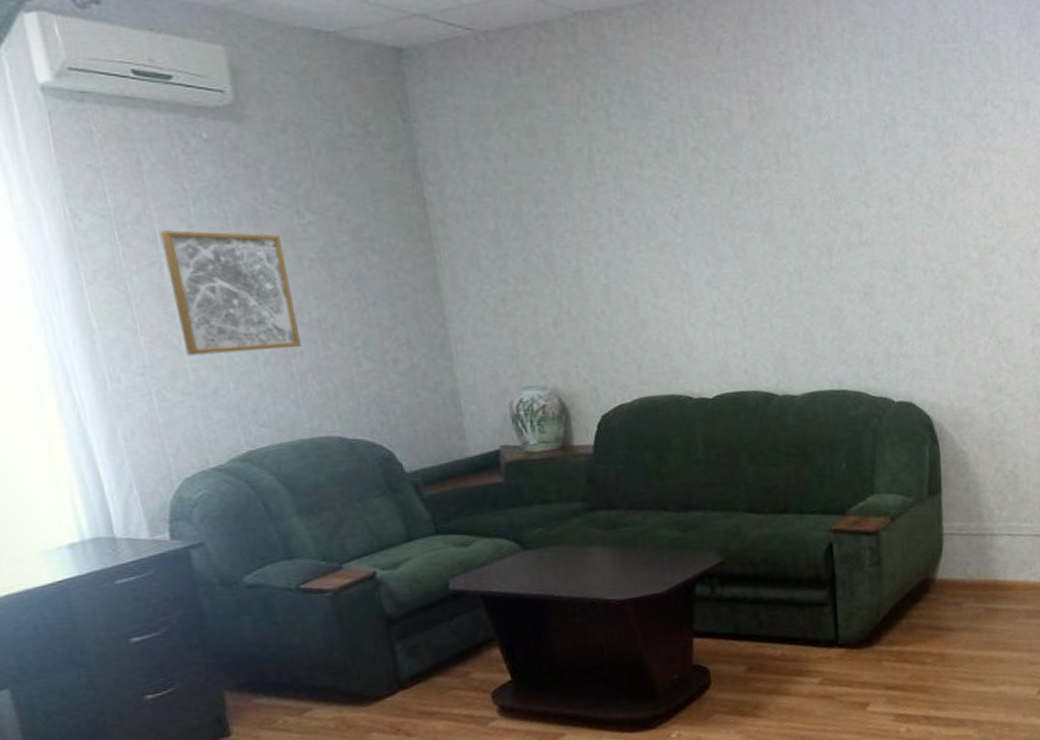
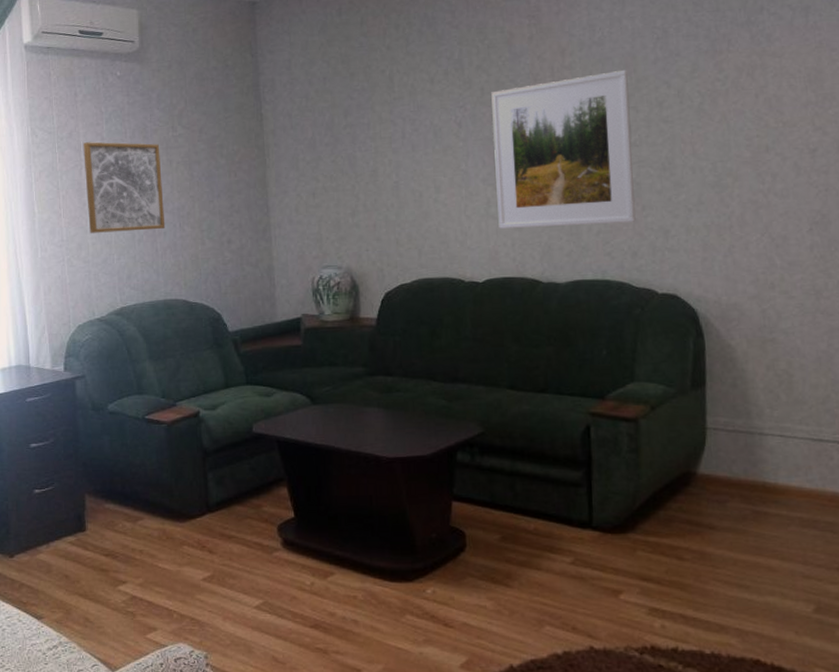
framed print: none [711,159,870,337] -> present [491,69,636,229]

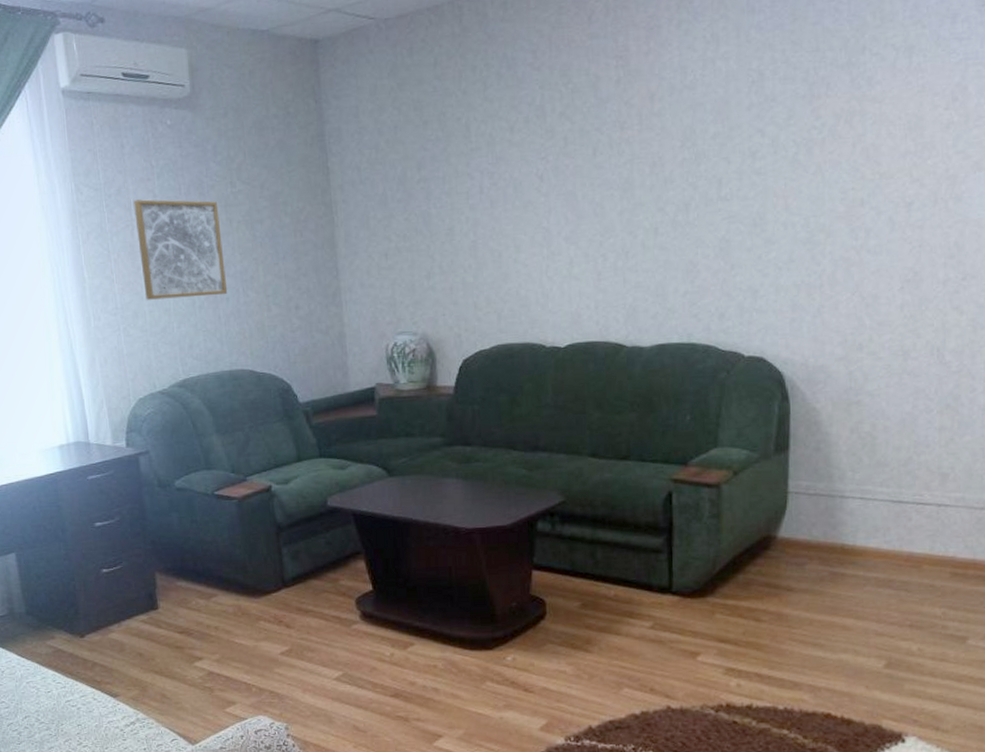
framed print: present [491,69,636,229] -> none [575,116,724,290]

